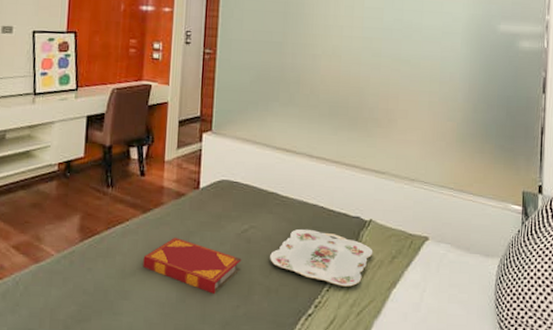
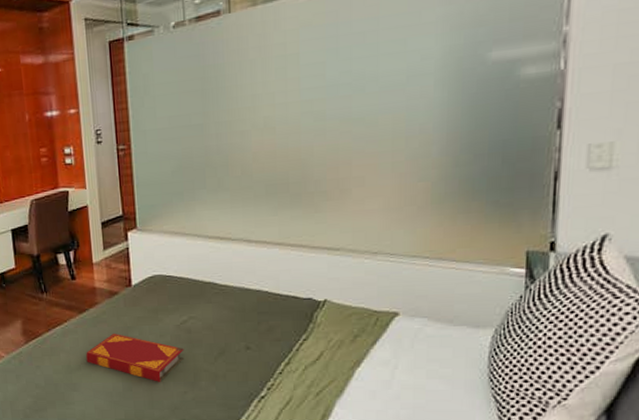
serving tray: present [270,228,373,287] -> none [214,315,331,368]

